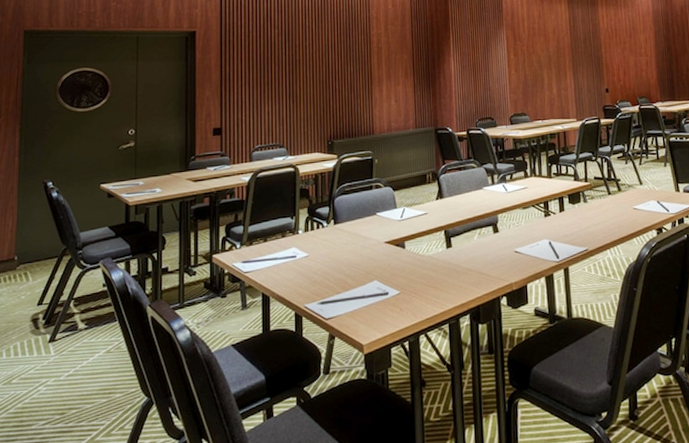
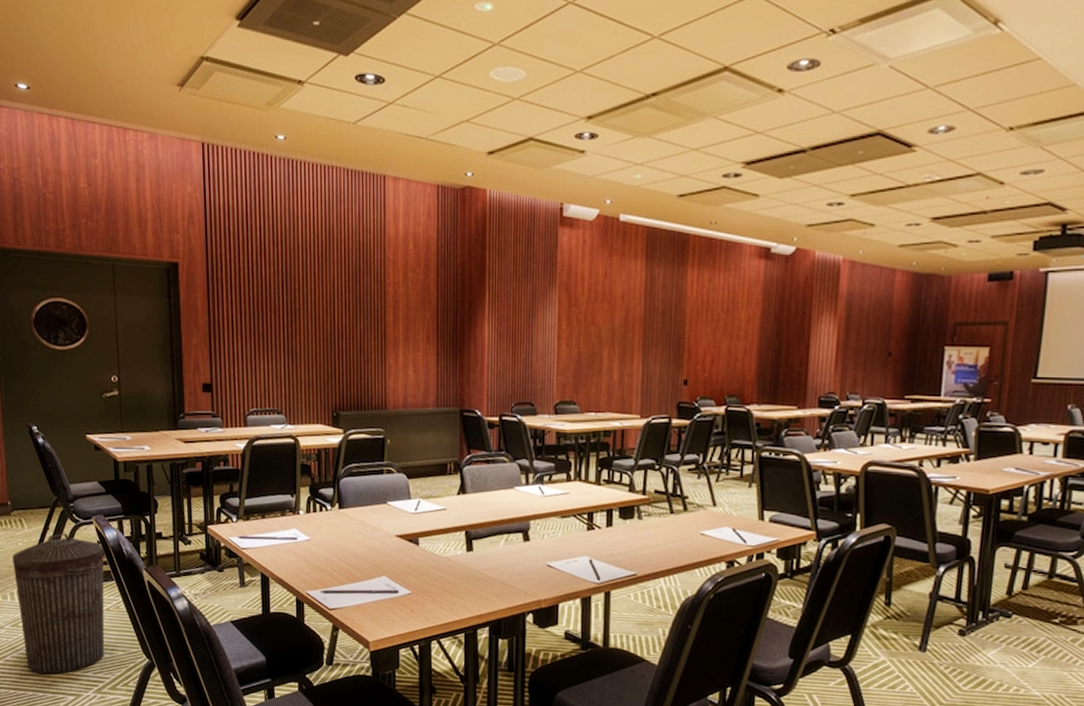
trash can: none [12,281,109,433] -> present [12,533,105,675]

